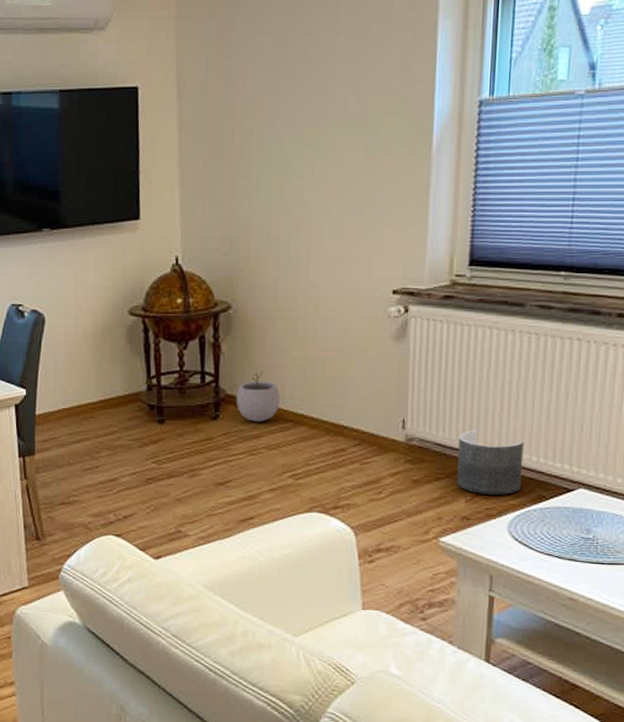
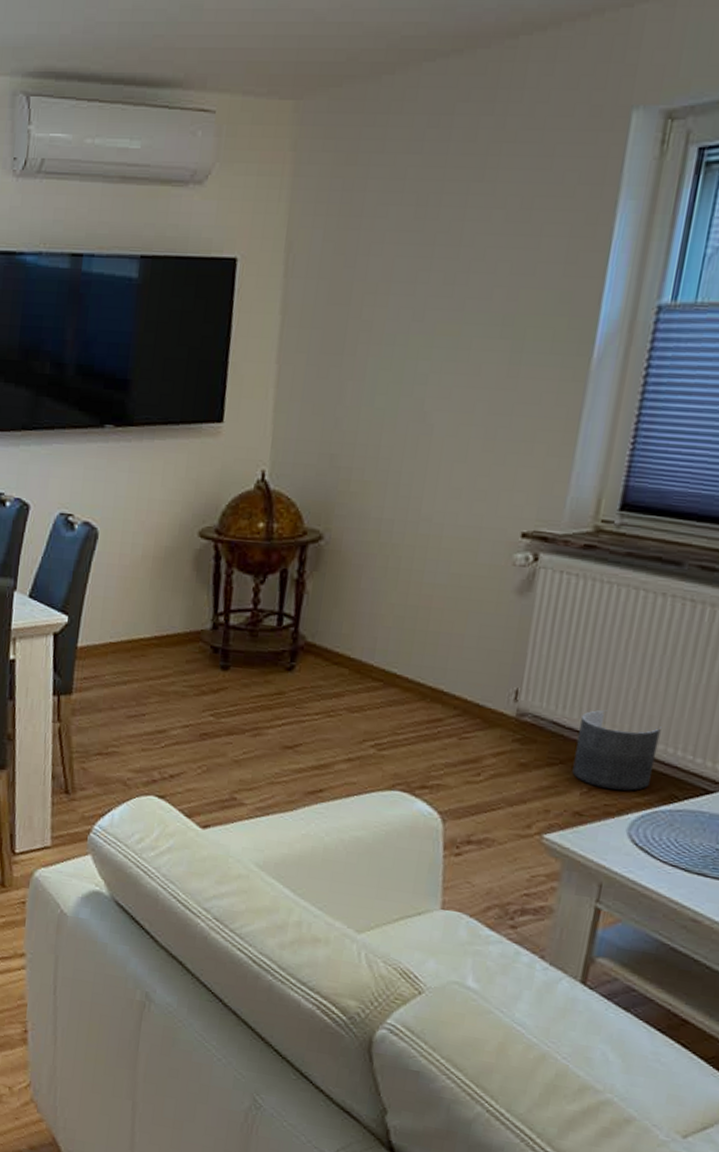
plant pot: present [236,371,281,422] -> none [317,618,371,679]

